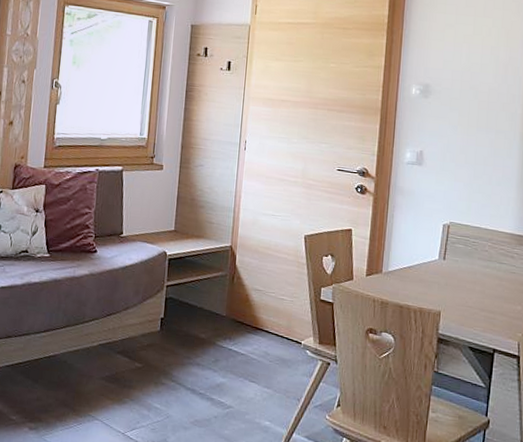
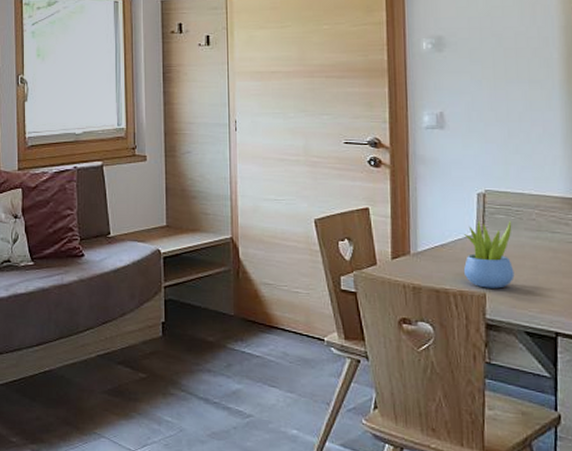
succulent plant: none [424,248,469,308] -> present [463,220,515,289]

